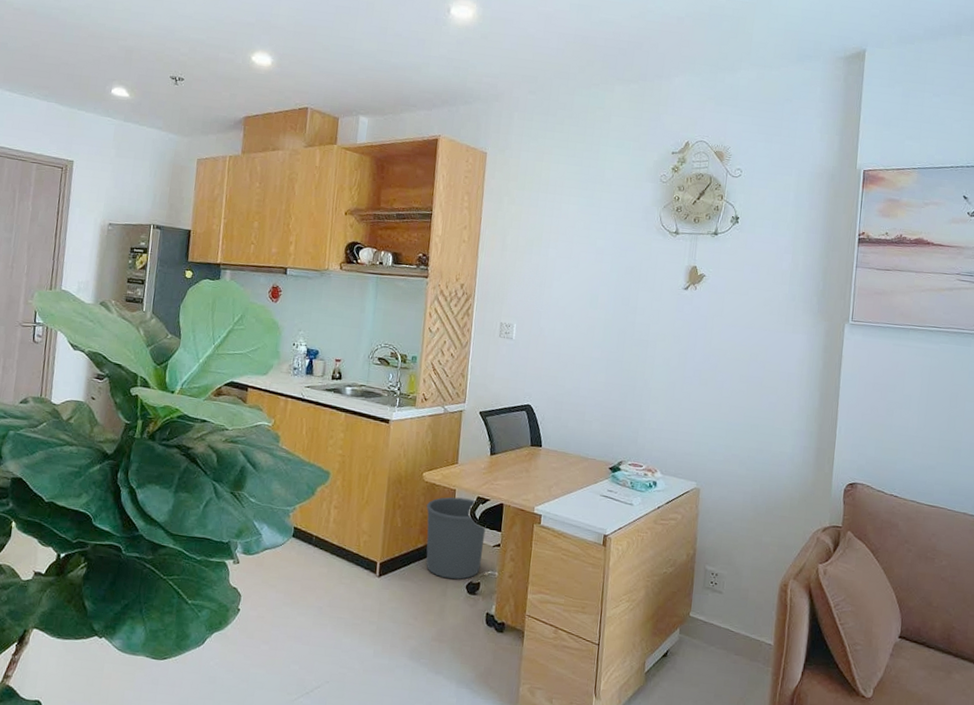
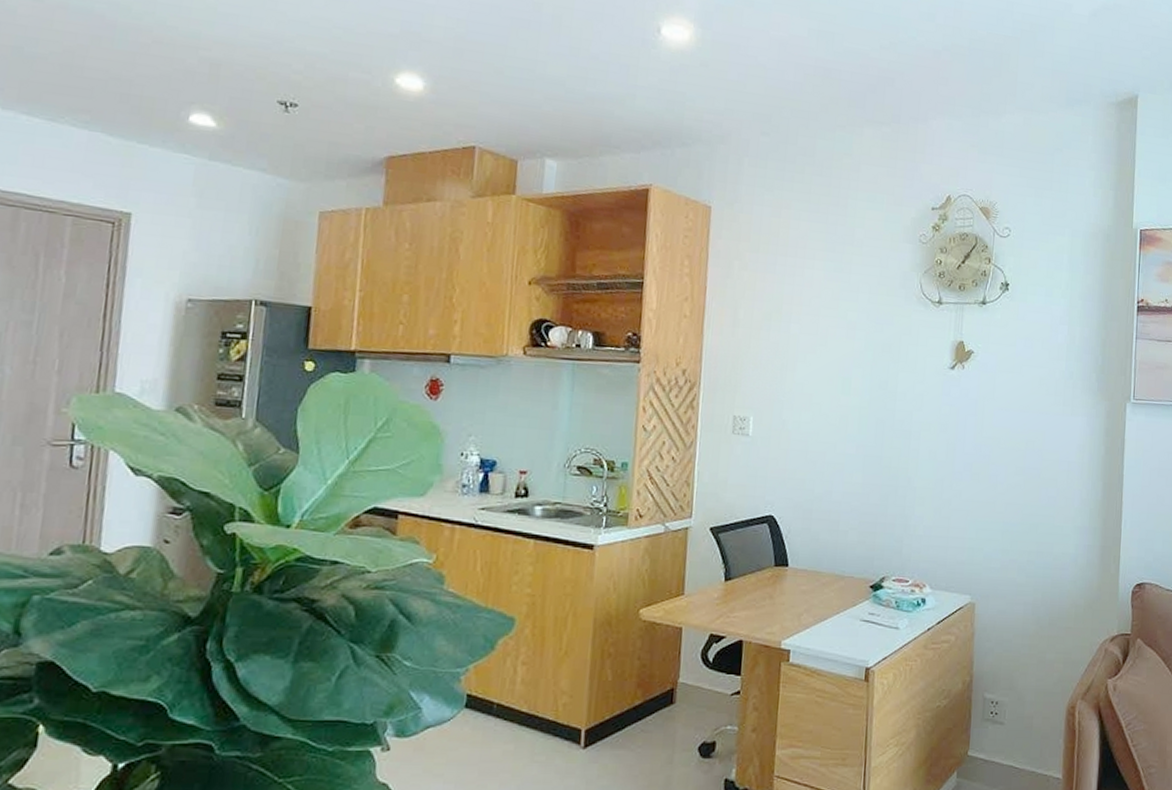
waste bin: present [426,496,486,580] -> none [644,637,722,742]

